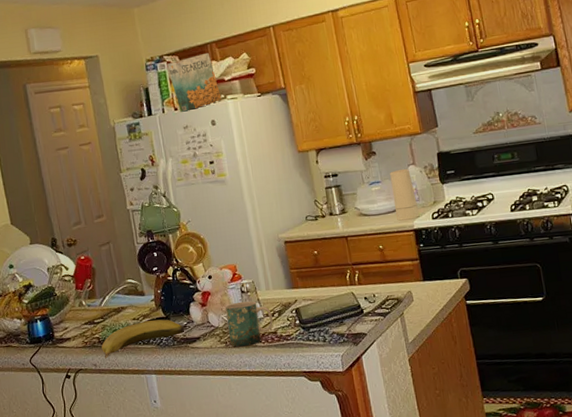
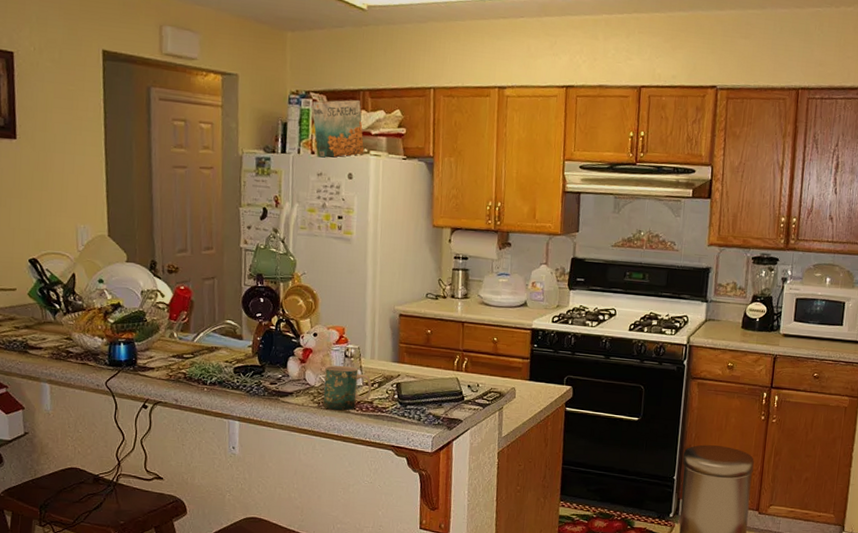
fruit: present [101,319,185,359] -> none [186,366,279,396]
canister: present [390,169,420,221] -> none [517,266,541,319]

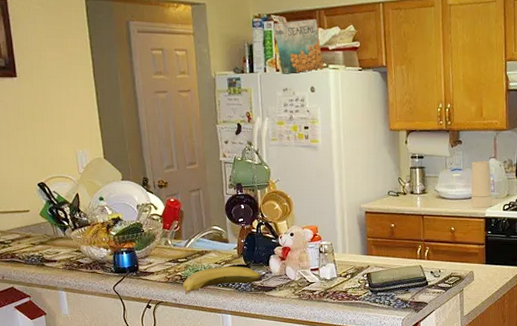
fruit: none [186,366,279,396] -> present [183,266,263,296]
mug: present [322,365,372,411] -> none [303,260,345,301]
canister: none [517,266,541,319] -> present [471,161,493,208]

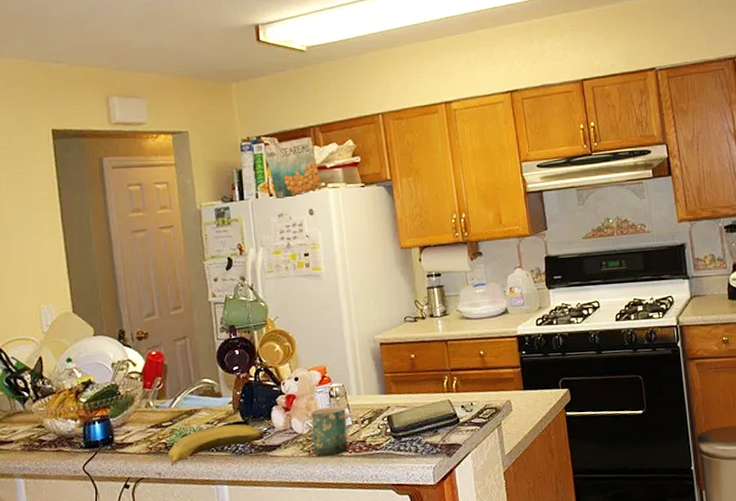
mug: none [303,260,345,301] -> present [311,406,362,456]
canister: present [471,161,493,208] -> none [495,272,524,326]

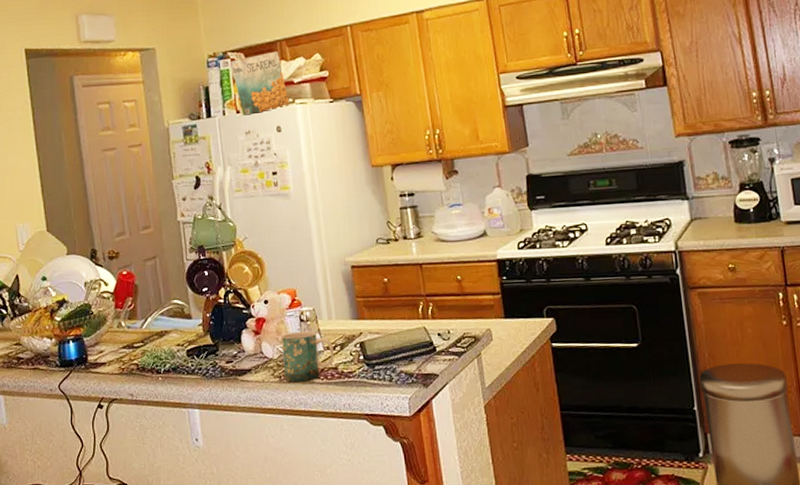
fruit: present [168,424,265,467] -> none [140,347,235,389]

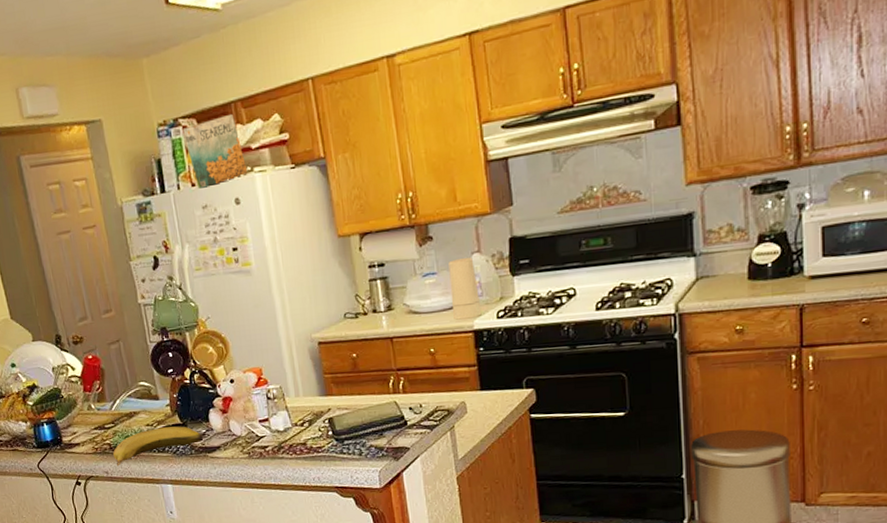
fruit: none [140,347,235,389] -> present [113,426,204,467]
mug: present [281,330,334,383] -> none [249,408,303,458]
canister: none [472,191,504,249] -> present [448,258,482,320]

